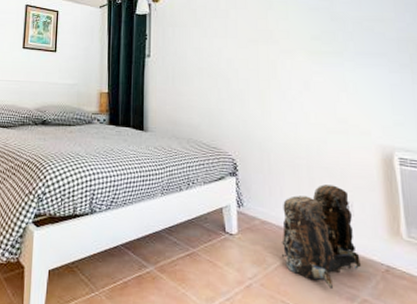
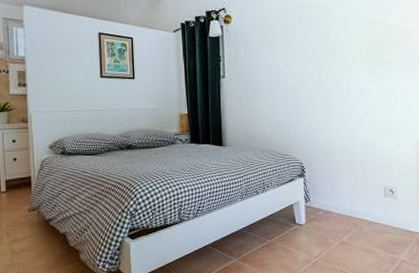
backpack: present [282,184,361,290] -> none [341,176,401,257]

